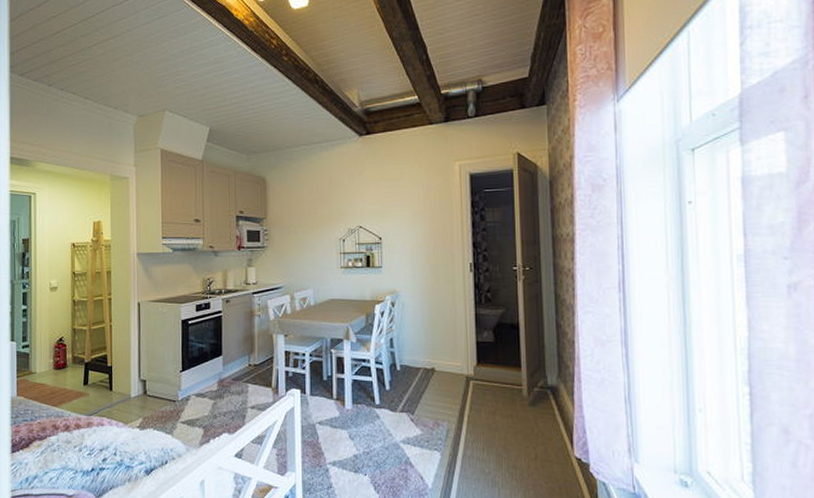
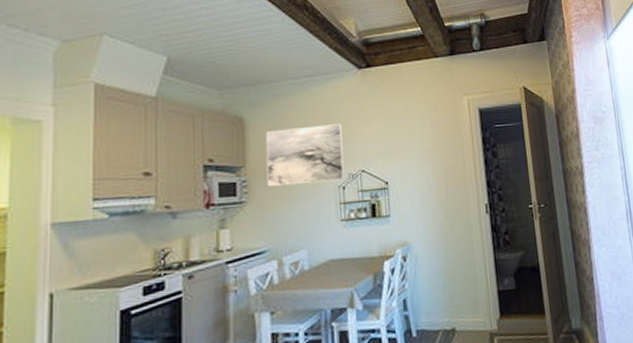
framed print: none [282,185,345,236] -> present [265,124,345,187]

